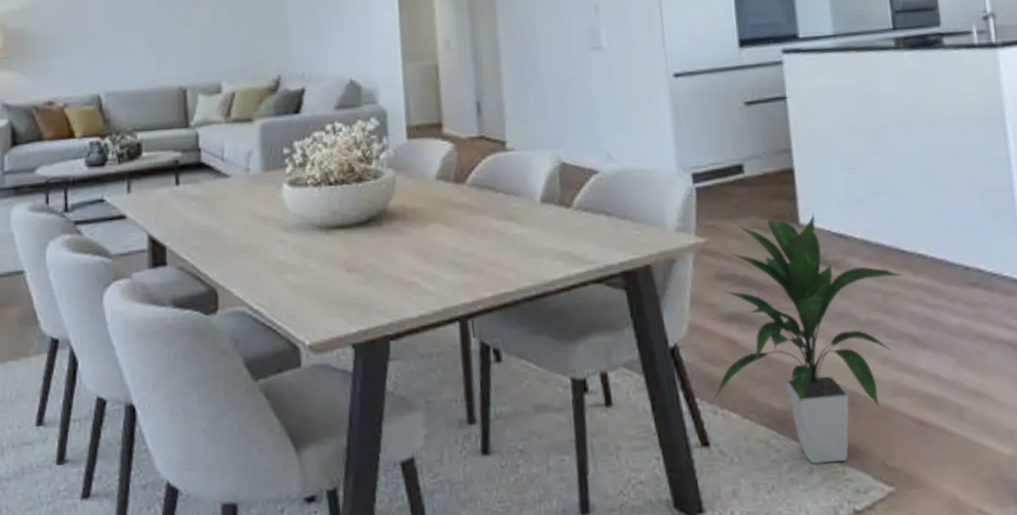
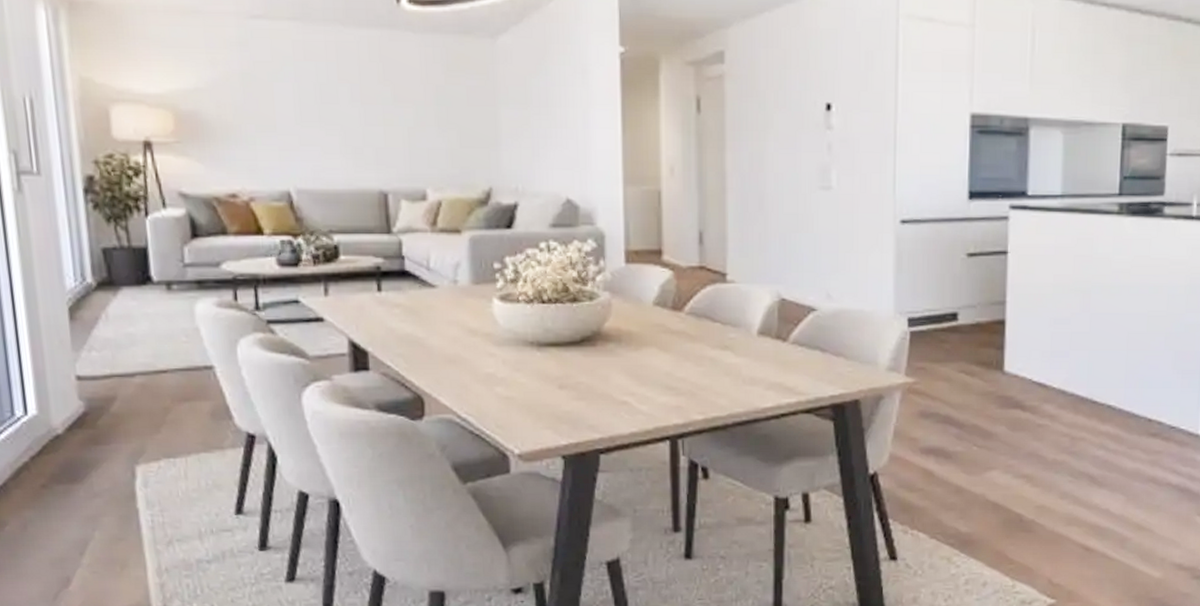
indoor plant: present [713,213,905,464] -> none [905,363,1093,579]

